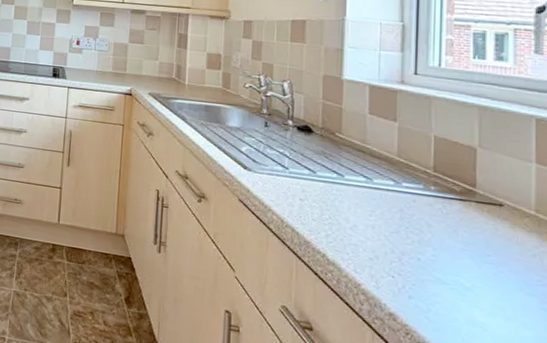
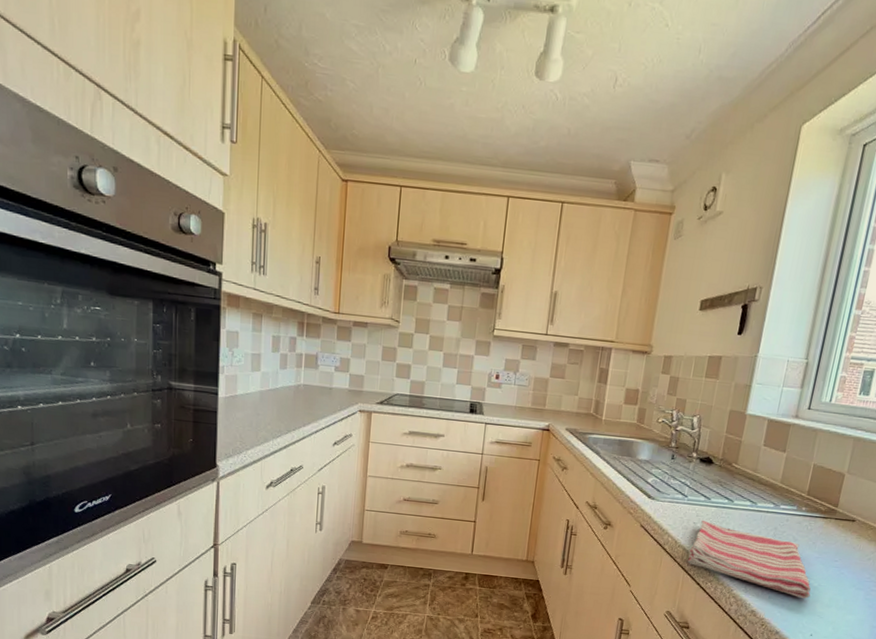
dish towel: none [299,197,464,302] -> present [688,521,811,598]

